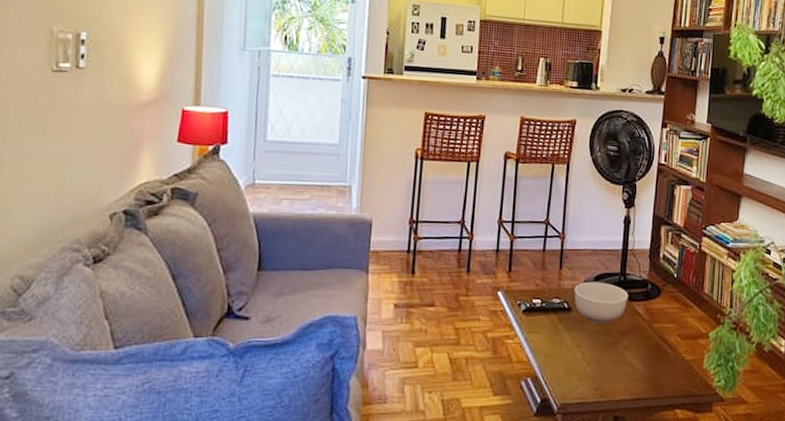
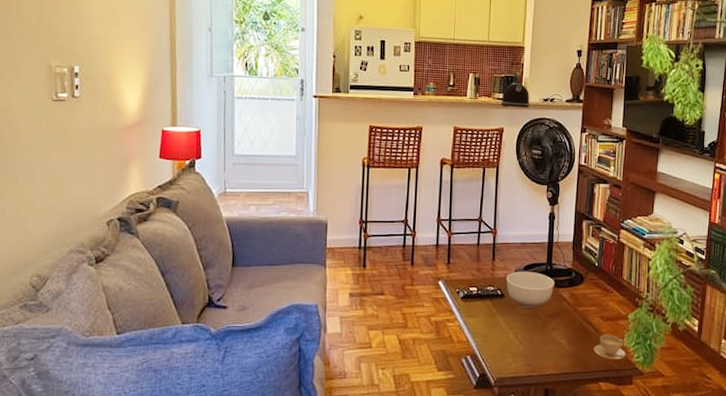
kettle: none [574,58,606,99] -> present [501,72,530,109]
teacup: none [670,354,705,383] -> present [594,334,626,359]

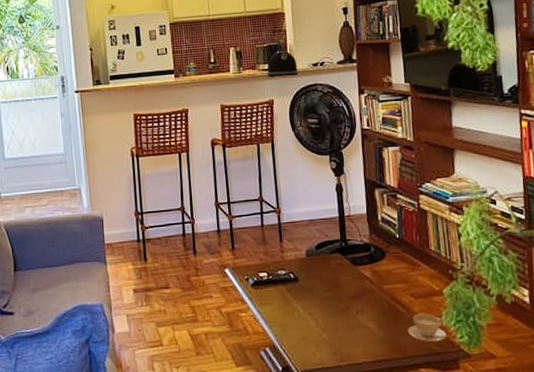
bowl: present [506,271,555,308] -> none [297,250,353,291]

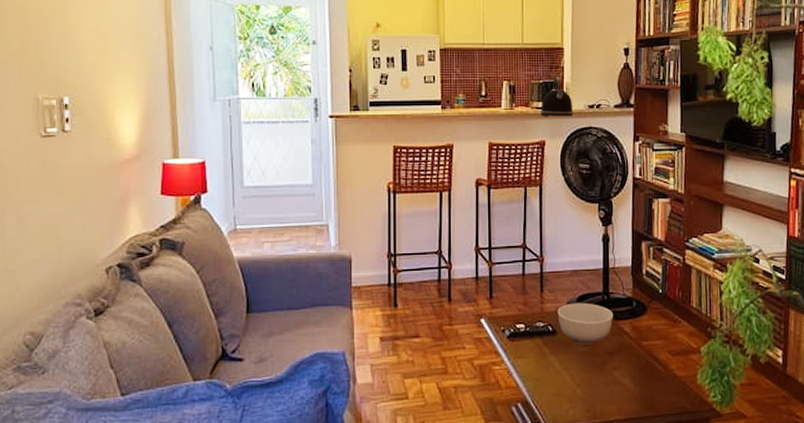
bowl: none [297,250,353,291] -> present [557,302,614,345]
teacup: present [408,313,447,342] -> none [663,371,700,400]

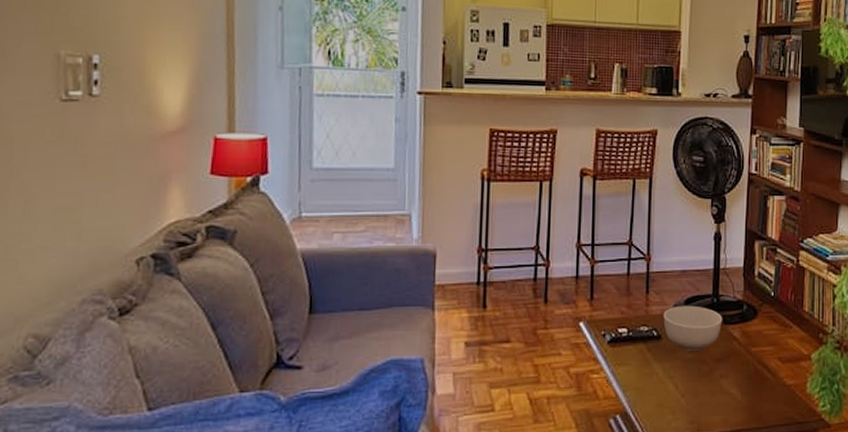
kettle: present [540,77,574,117] -> none [654,61,689,106]

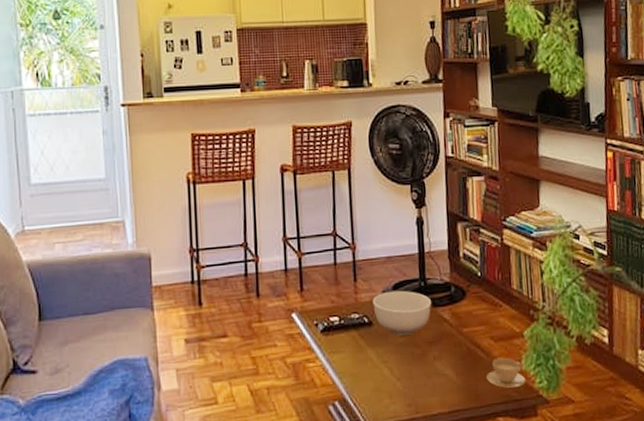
teacup: none [771,379,809,410] -> present [487,357,526,388]

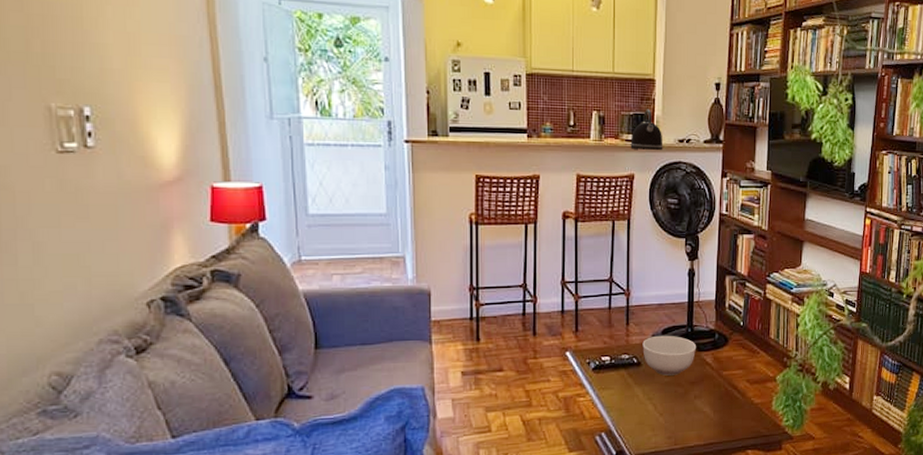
kettle: none [345,53,380,96] -> present [630,109,663,151]
teacup: present [487,357,526,388] -> none [741,398,774,425]

